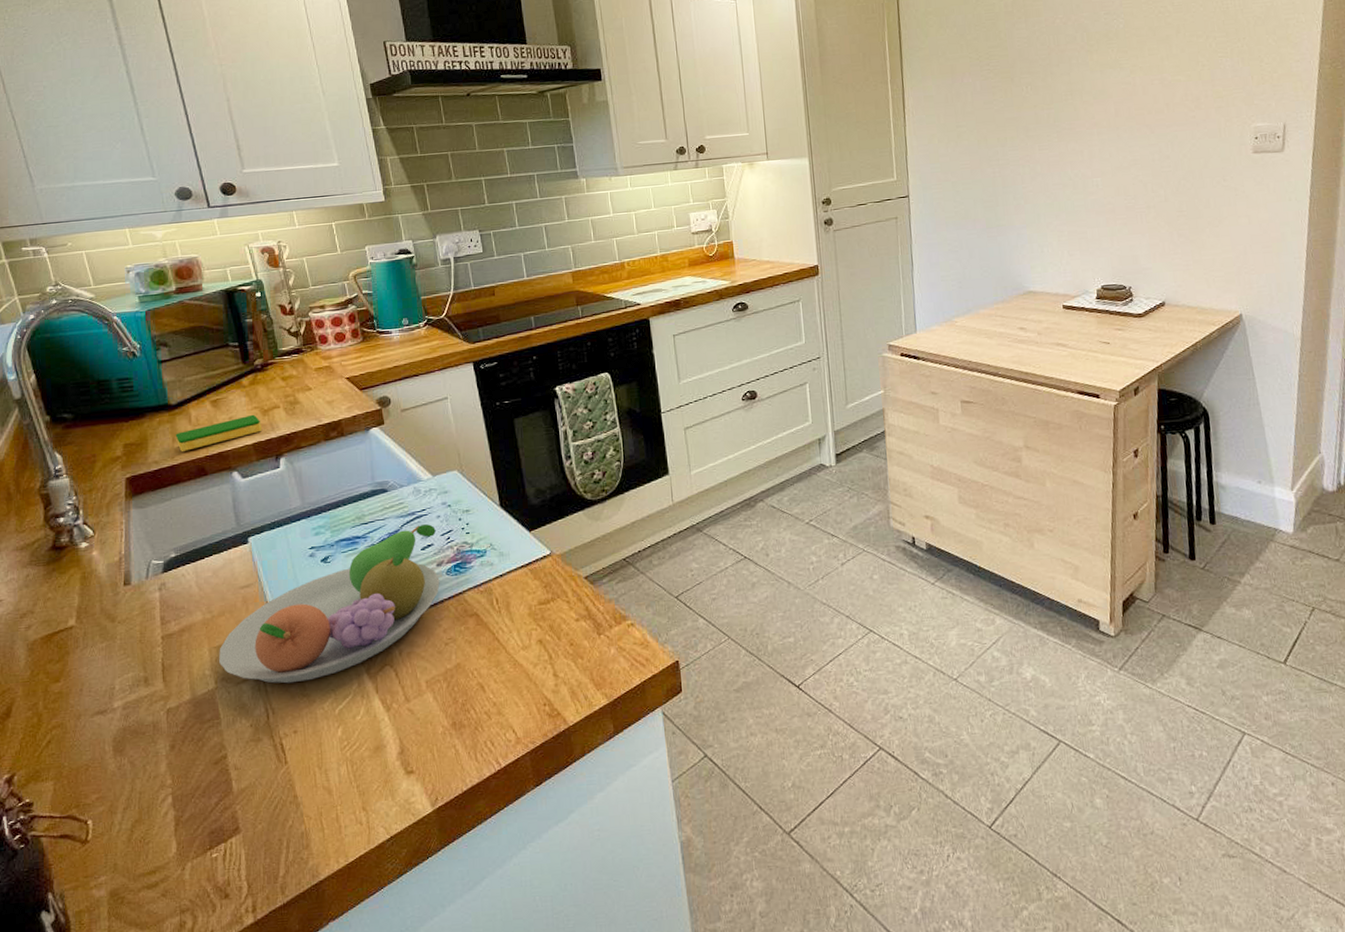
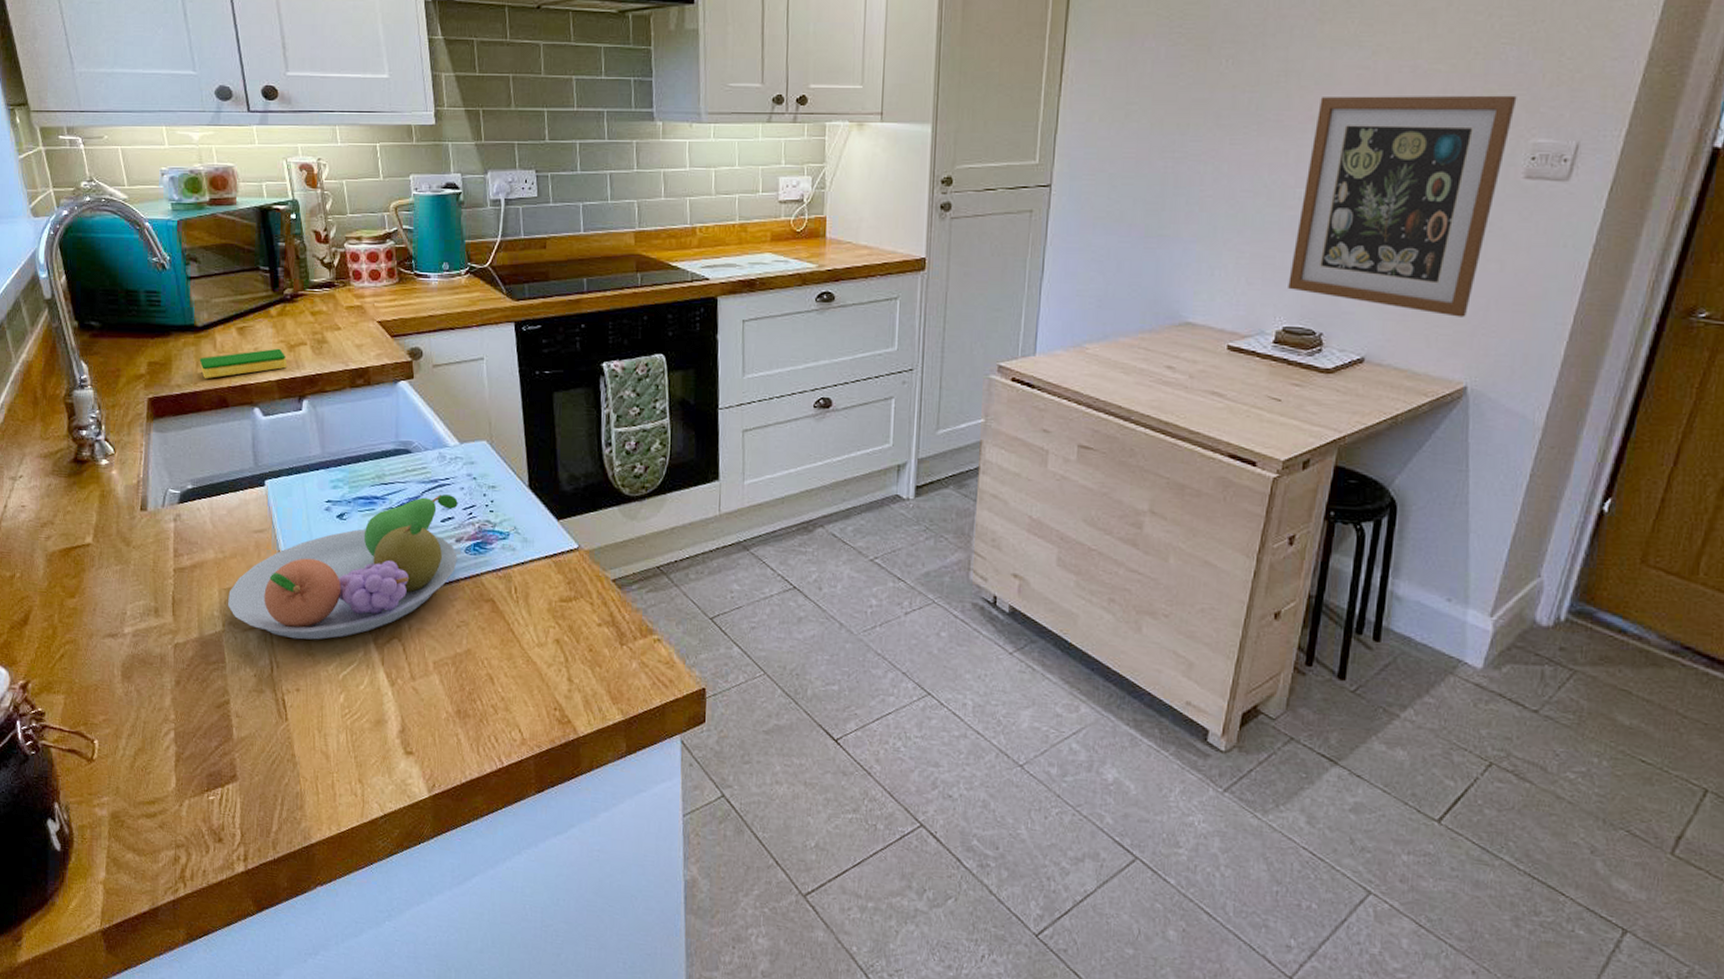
wall art: none [1099,93,1237,262] -> present [1288,95,1517,317]

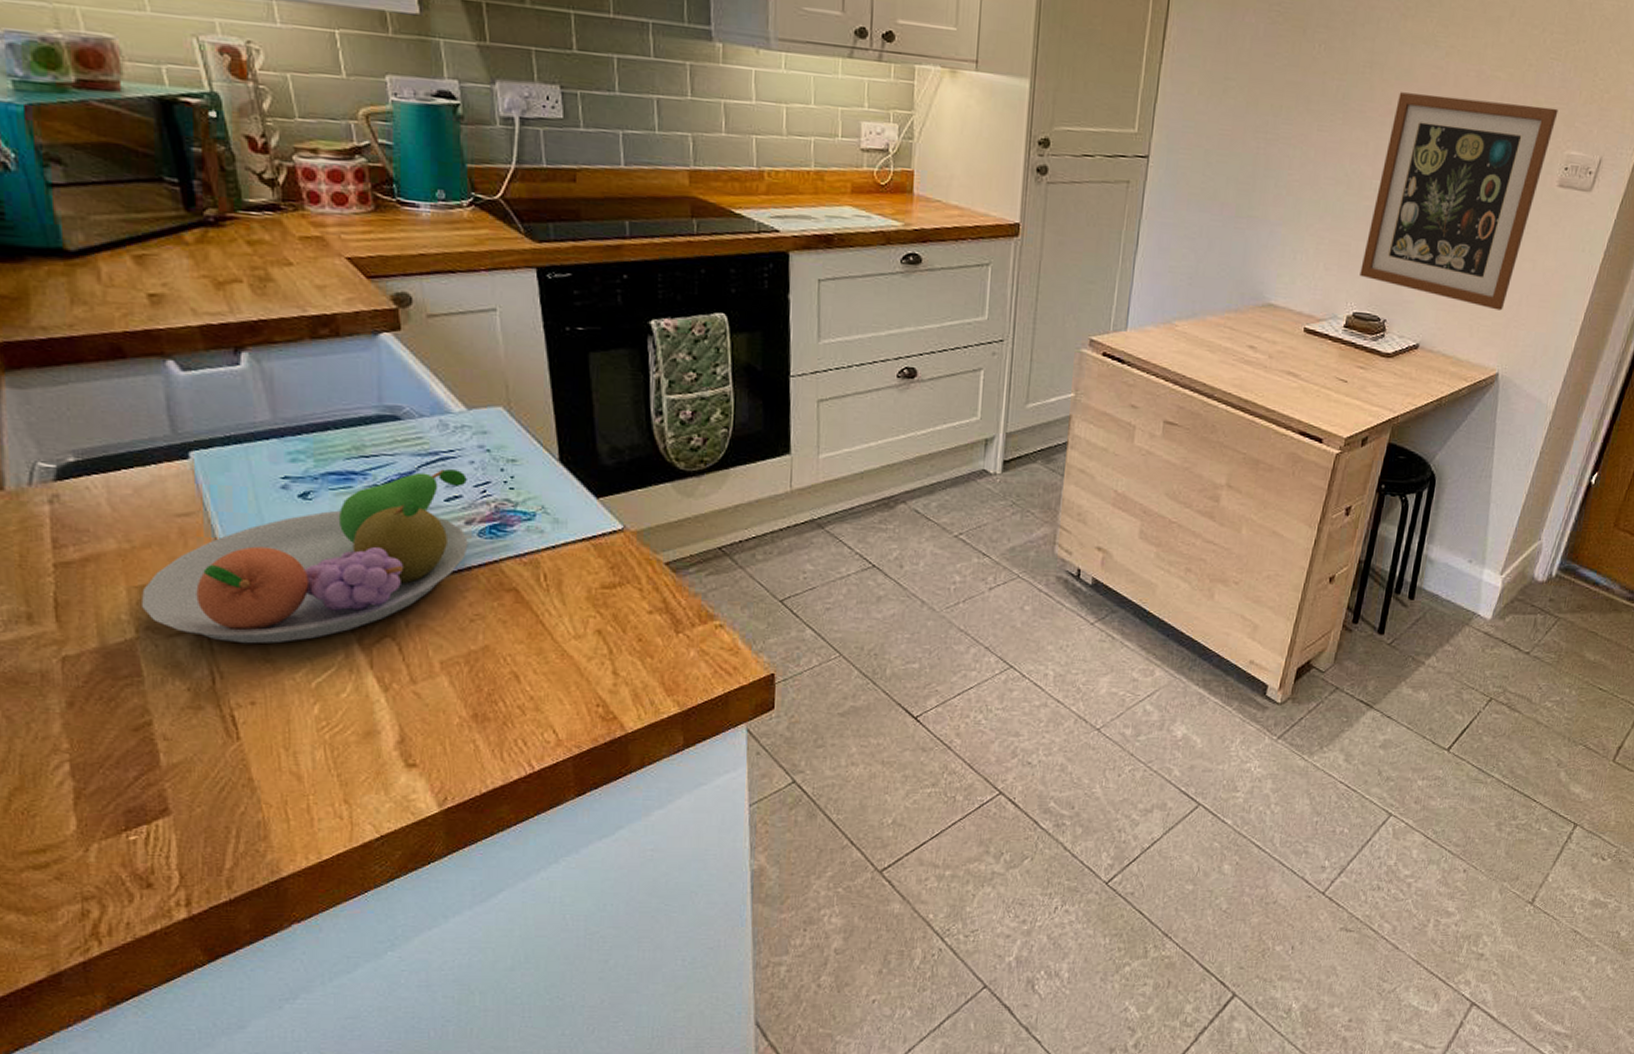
dish sponge: present [199,348,287,378] -> none [75,284,213,320]

